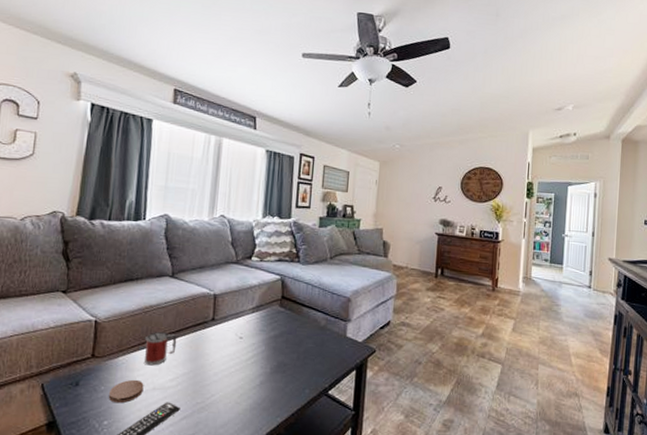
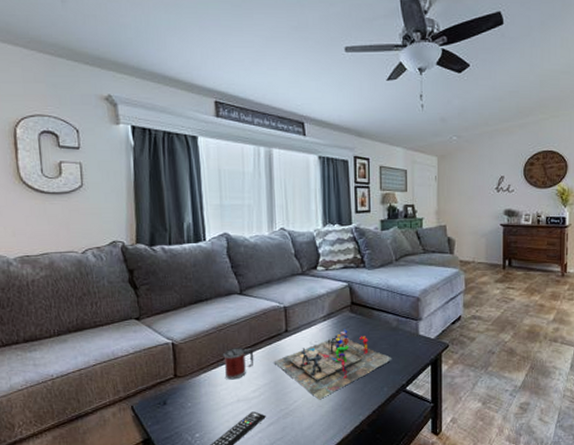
coaster: present [108,379,144,404] -> none [196,394,229,417]
board game: none [196,322,317,396] -> present [273,328,392,400]

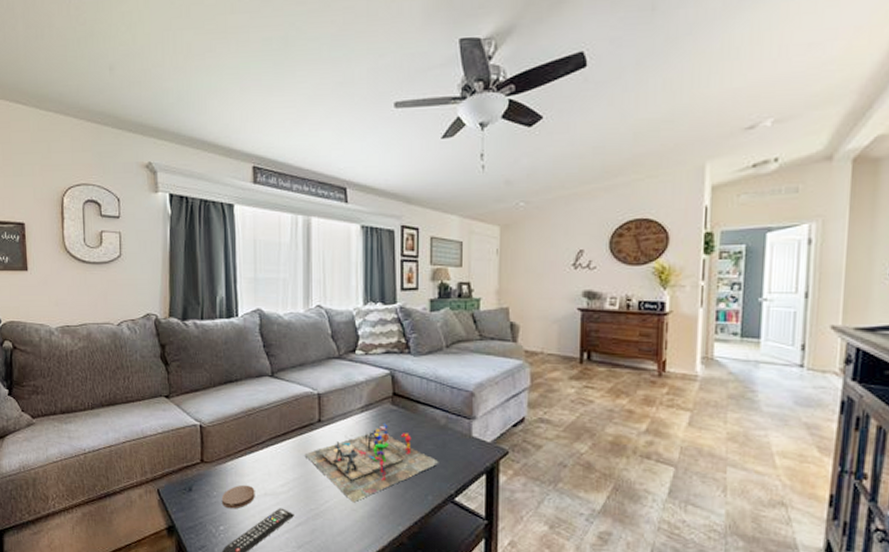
coaster: none [196,394,229,417] -> present [221,484,255,509]
mug: present [222,347,254,380] -> none [250,434,284,471]

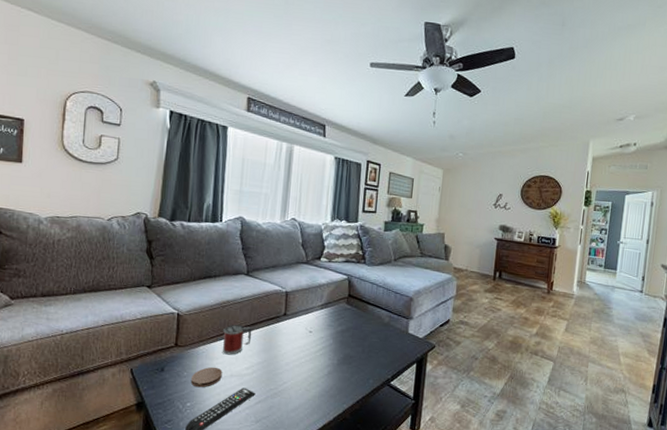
mug: none [250,434,284,471] -> present [222,324,252,355]
board game: present [304,422,439,503] -> none [269,318,381,384]

